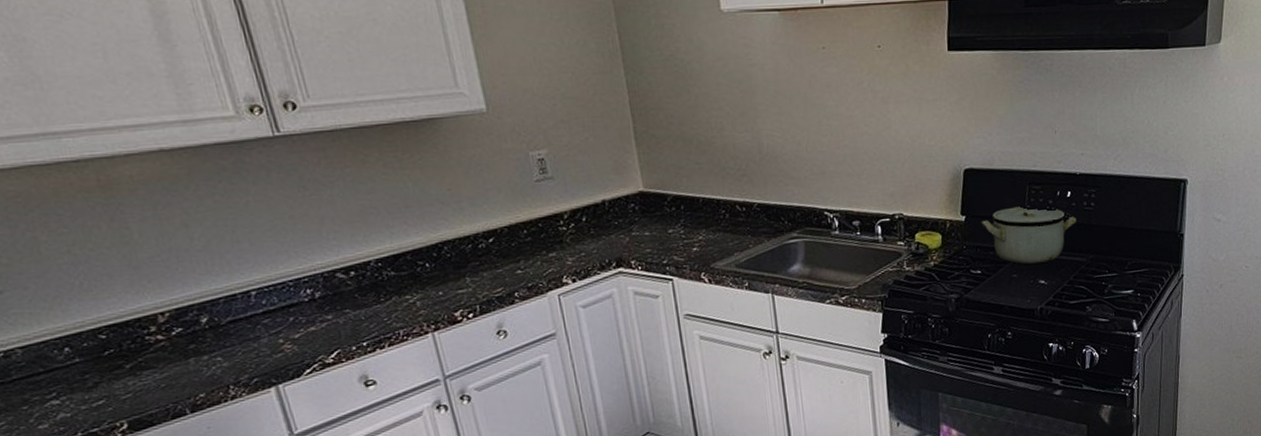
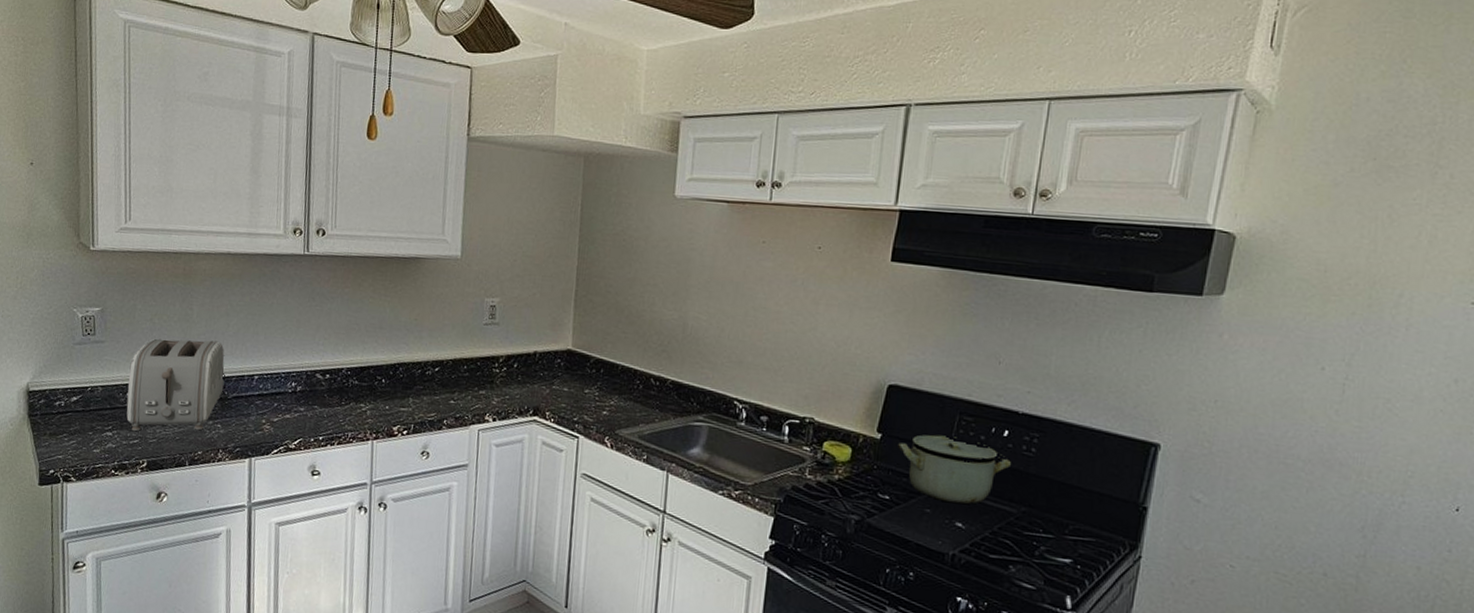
toaster: none [55,260,212,392] -> present [126,338,225,432]

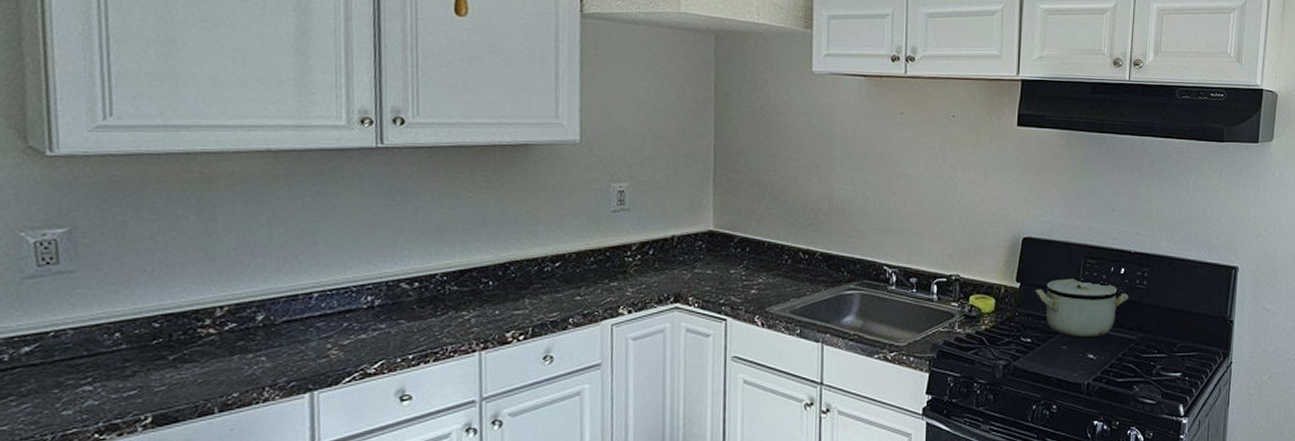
toaster: present [126,338,225,432] -> none [115,256,269,381]

